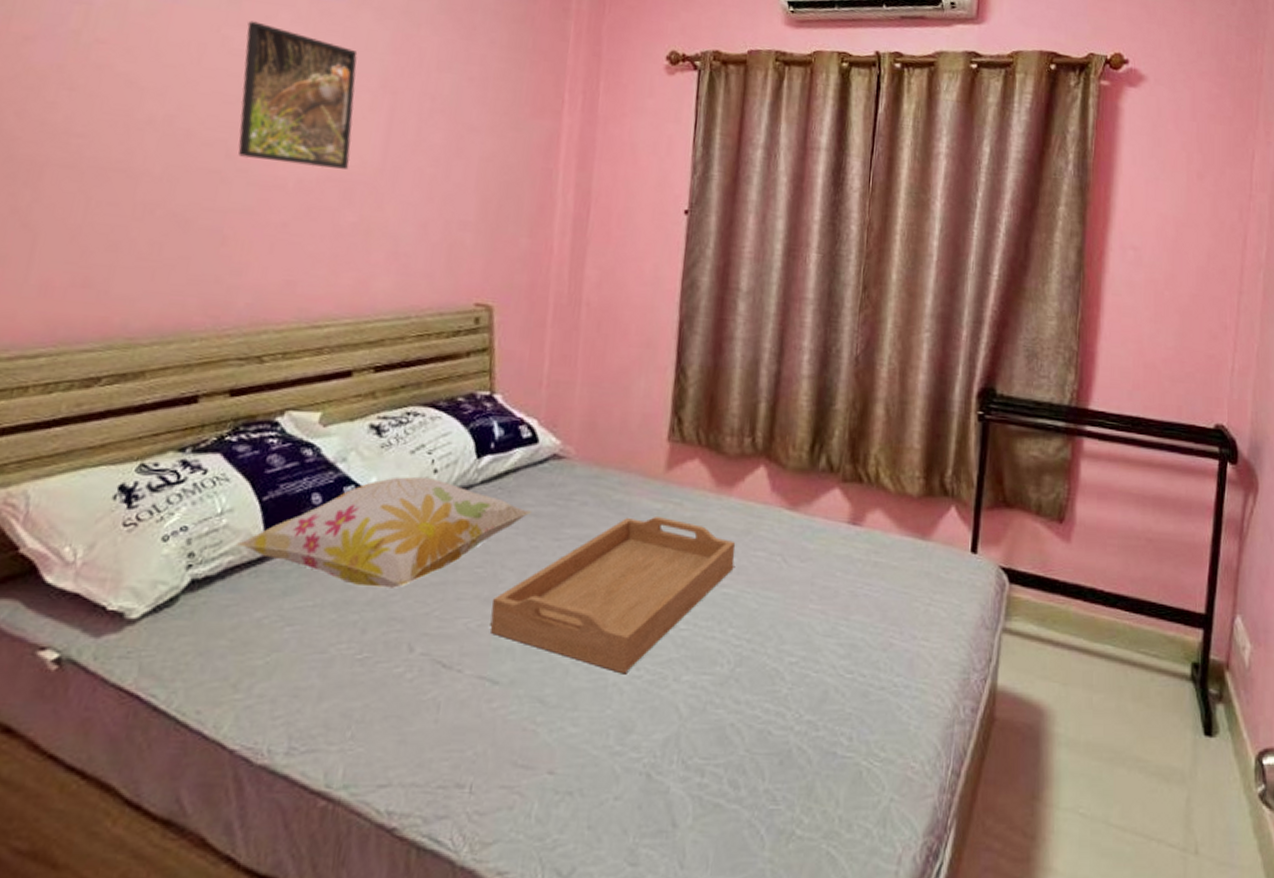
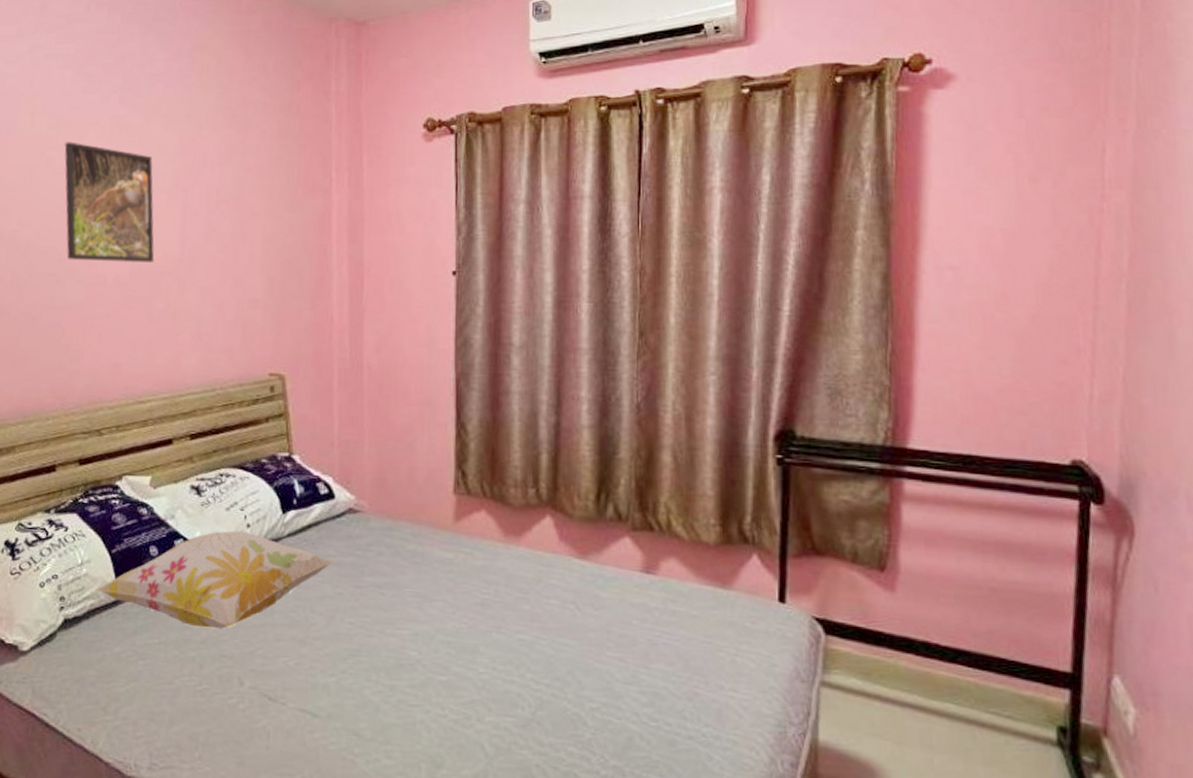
serving tray: present [489,517,736,675] -> none [306,566,528,713]

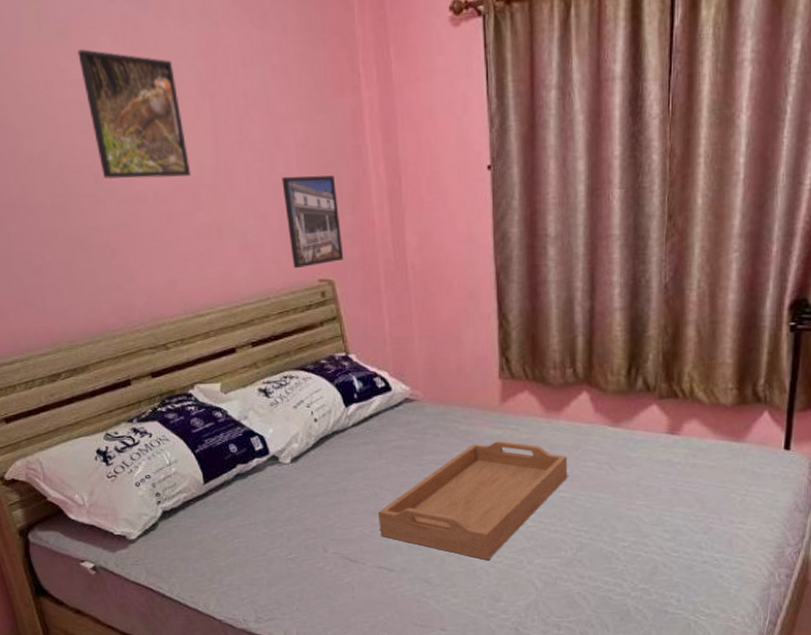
decorative pillow: present [94,530,335,629] -> none [185,425,396,509]
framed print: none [243,269,298,361] -> present [282,175,344,269]
serving tray: none [306,566,528,713] -> present [377,441,568,561]

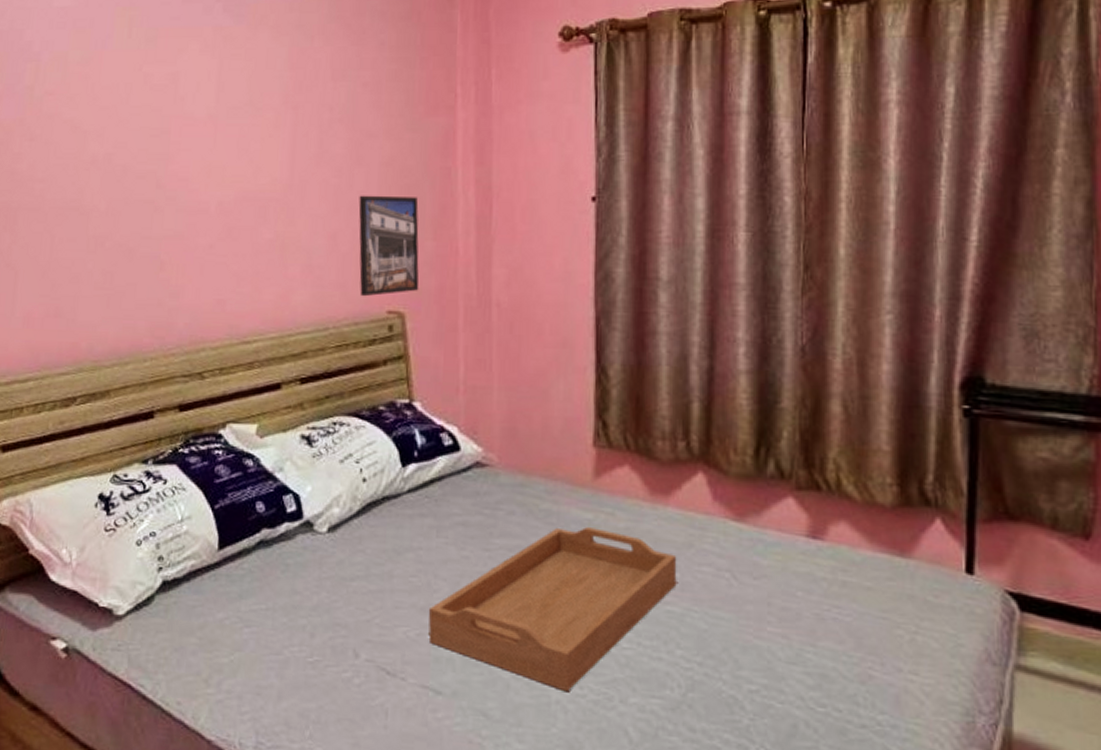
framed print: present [77,49,192,180] -> none [163,56,262,189]

